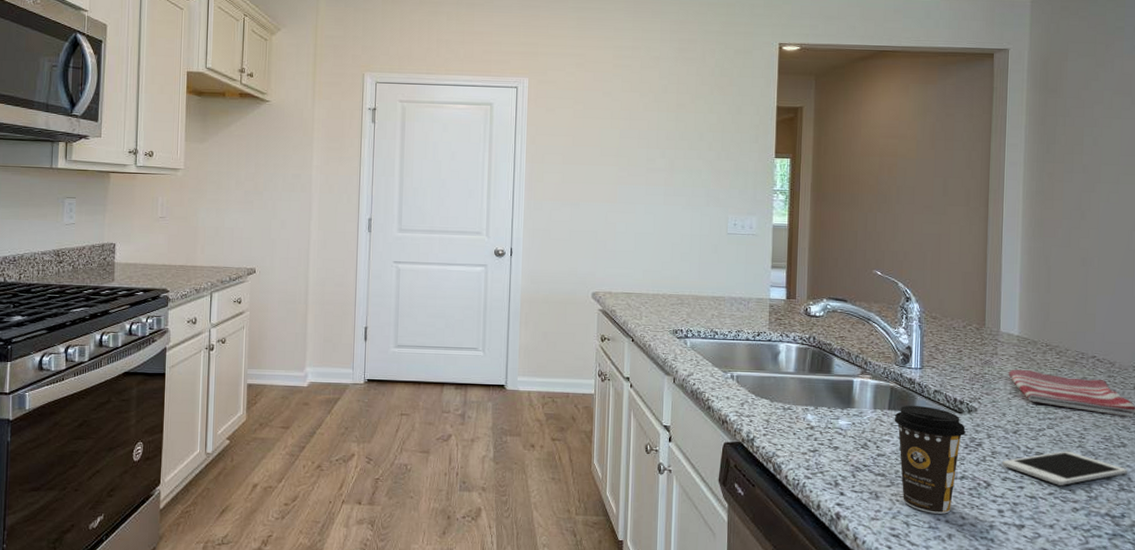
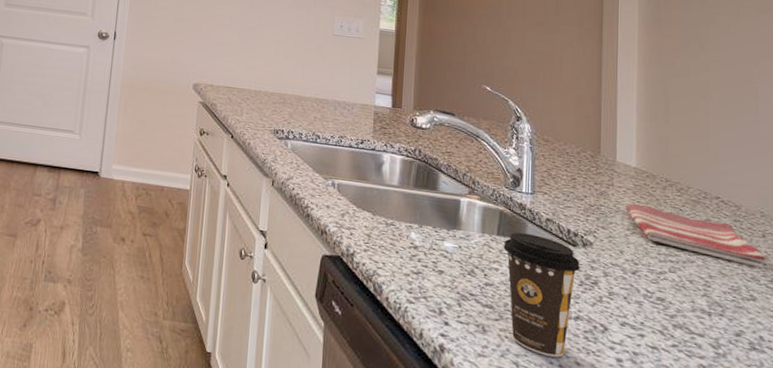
cell phone: present [1002,451,1127,485] -> none [621,298,758,338]

